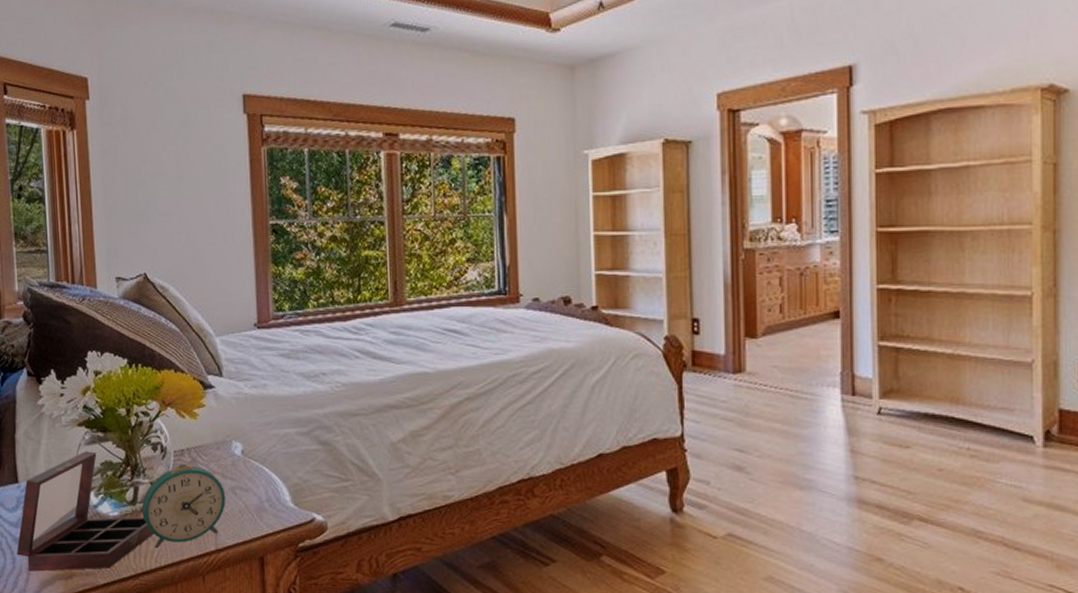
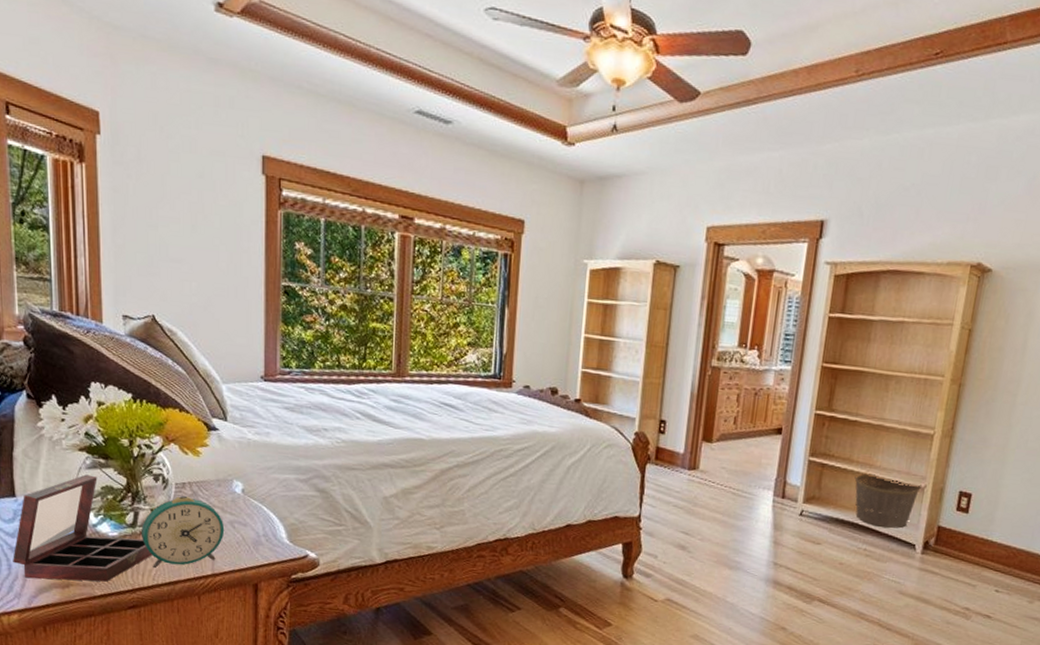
basket: none [939,353,1027,419] -> present [854,474,921,529]

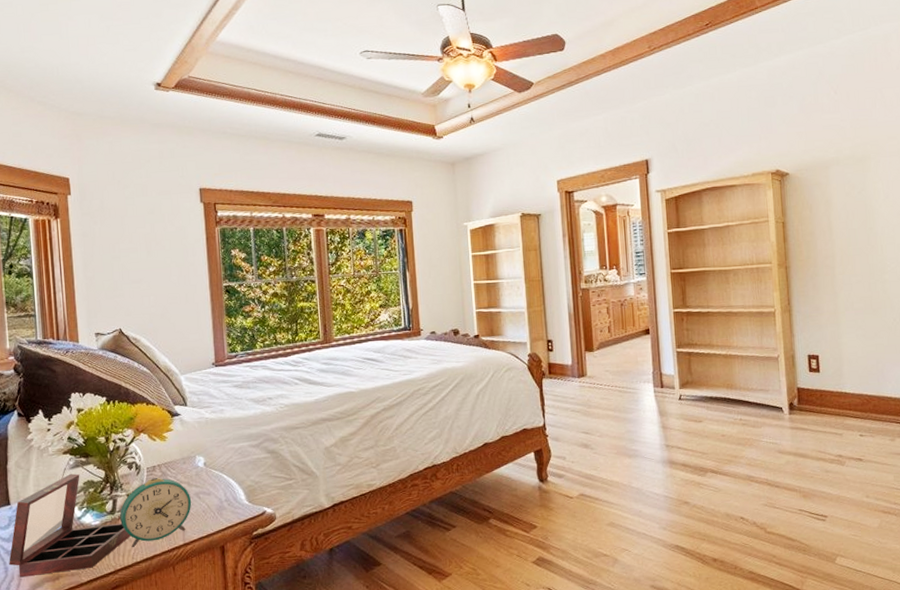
basket: present [854,474,921,529] -> none [718,353,775,398]

